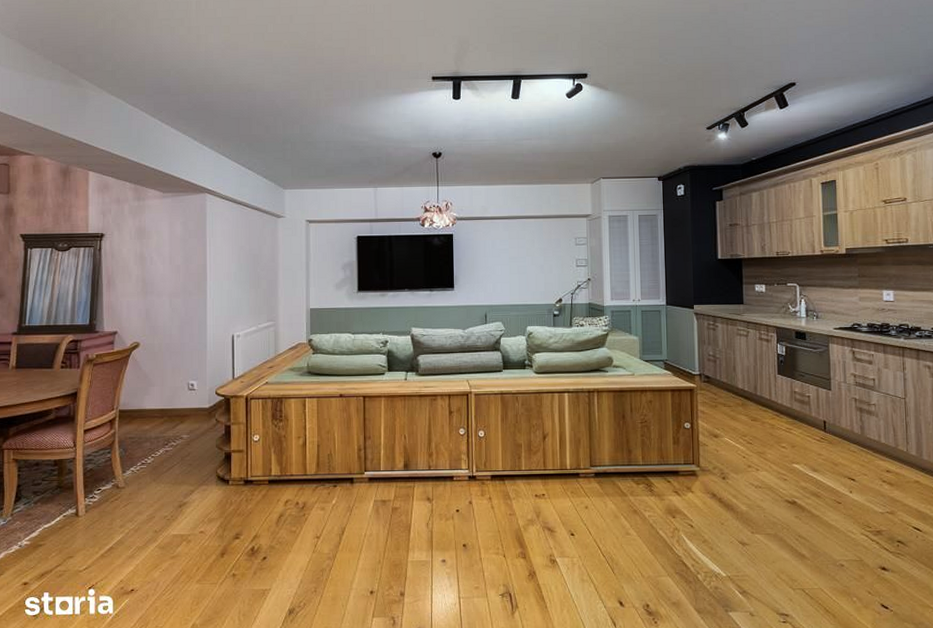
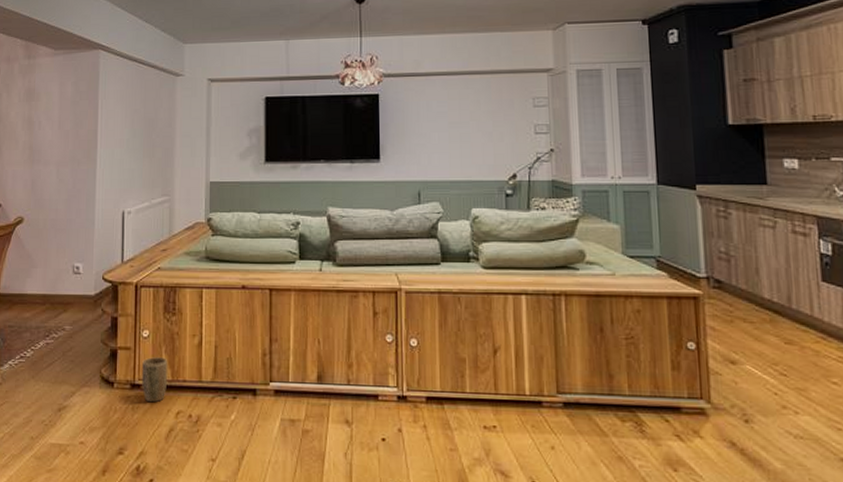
plant pot: none [253,457,277,495] -> present [141,357,168,403]

